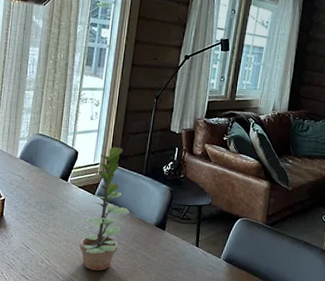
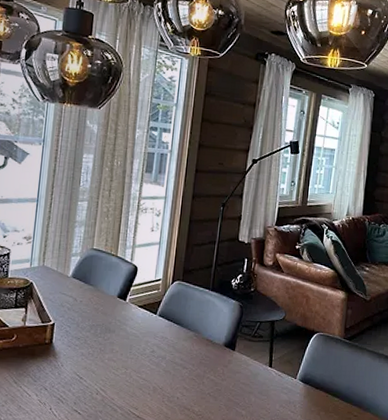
plant: present [79,147,130,271] -> none [139,260,195,400]

